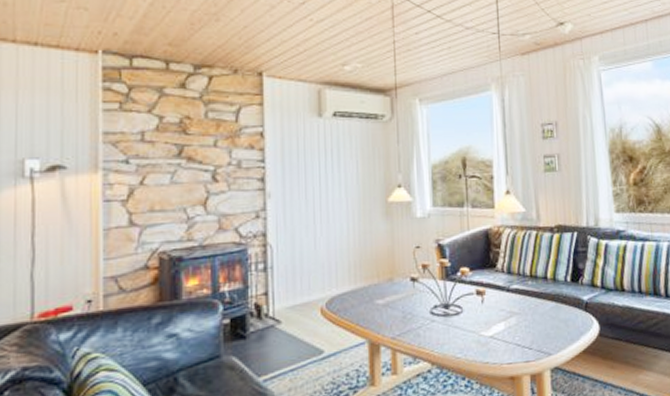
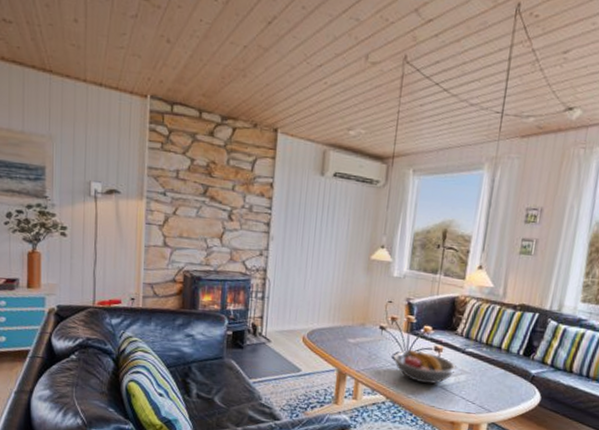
fruit bowl: none [431,298,505,337] -> present [393,349,457,384]

